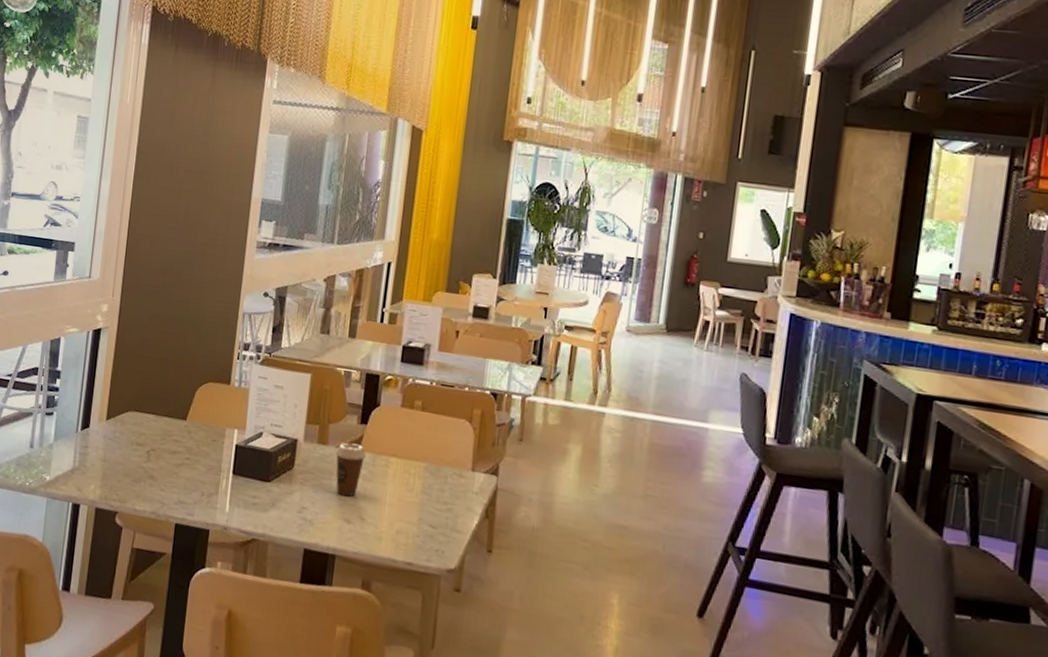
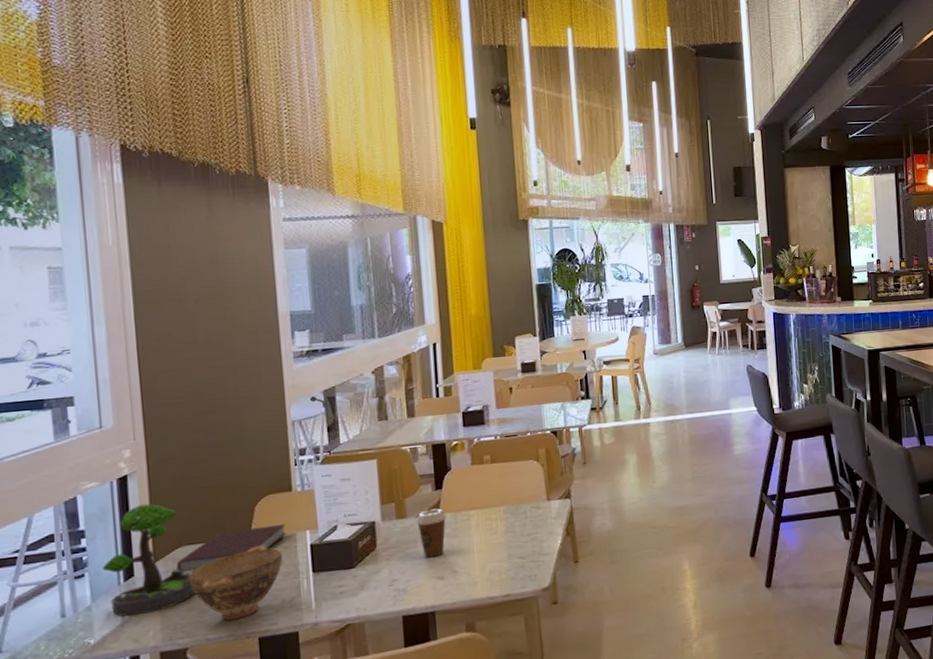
plant: none [67,360,134,468] -> present [101,503,196,617]
notebook: none [123,407,218,438] -> present [176,524,286,572]
bowl: none [130,430,211,499] -> present [188,545,283,621]

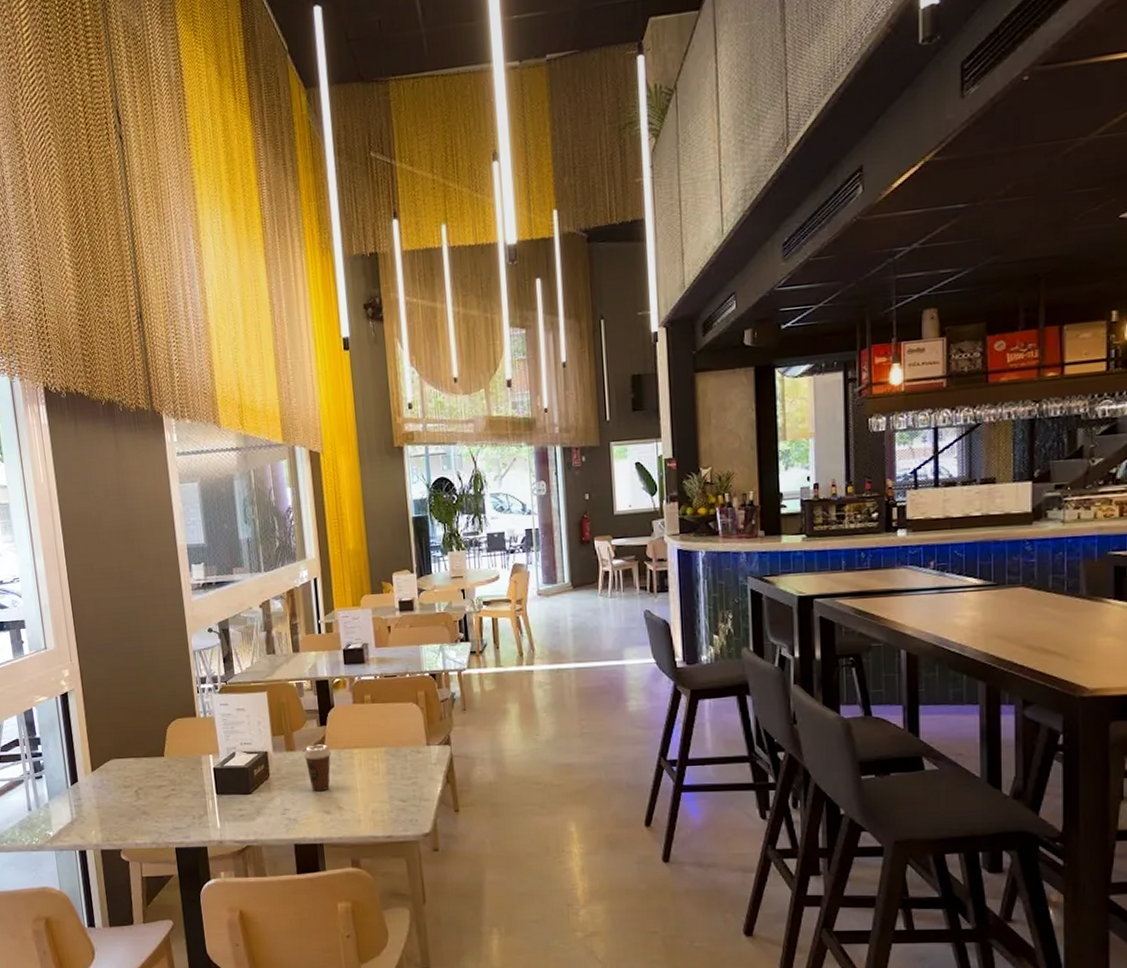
plant: present [101,503,196,617] -> none [54,719,125,815]
notebook: present [176,524,286,572] -> none [109,747,193,782]
bowl: present [188,545,283,621] -> none [118,764,192,829]

